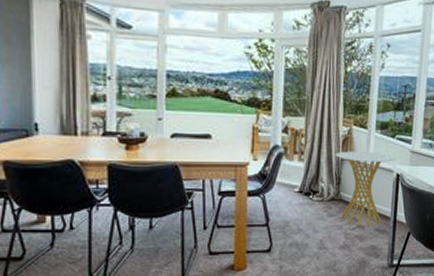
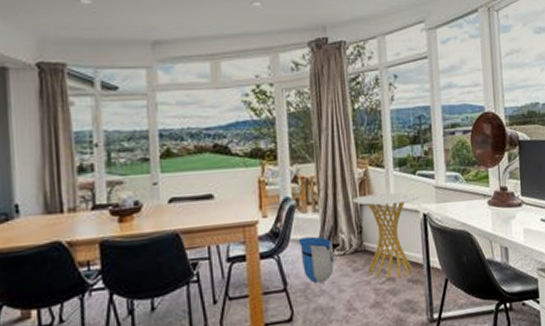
sun visor: none [283,182,314,222] -> present [298,236,335,283]

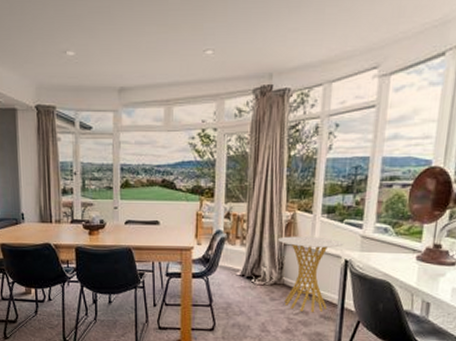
sun visor: present [298,236,335,283] -> none [225,265,256,305]

